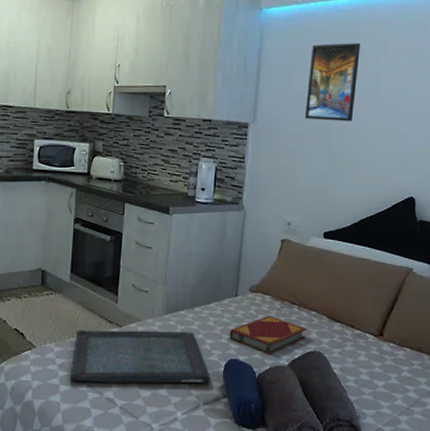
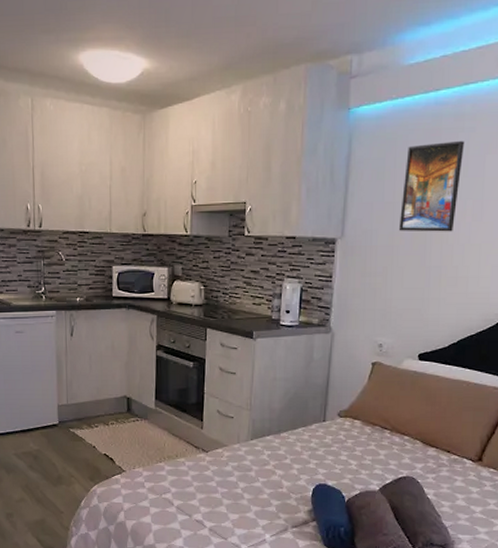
serving tray: present [70,329,211,384] -> none [159,454,299,508]
hardback book: present [229,315,307,354] -> none [317,440,399,479]

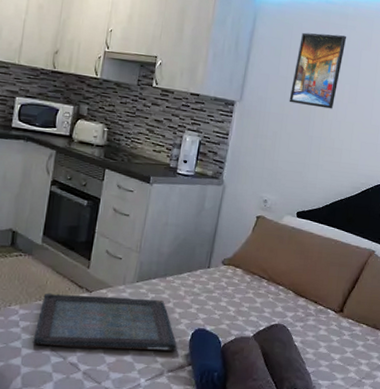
serving tray: none [159,454,299,508] -> present [33,293,177,352]

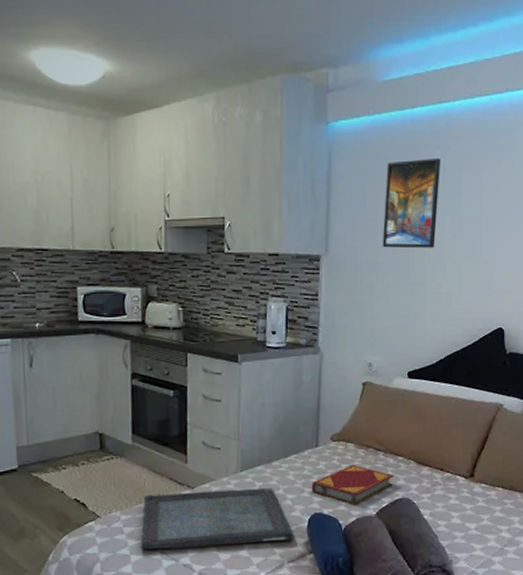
hardback book: none [198,288,273,325] -> present [311,464,394,505]

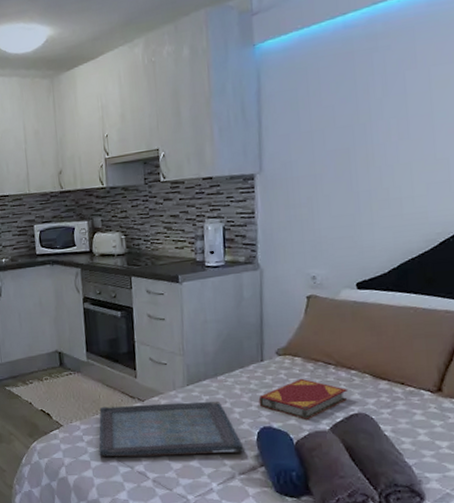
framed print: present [382,157,440,249] -> none [319,59,381,159]

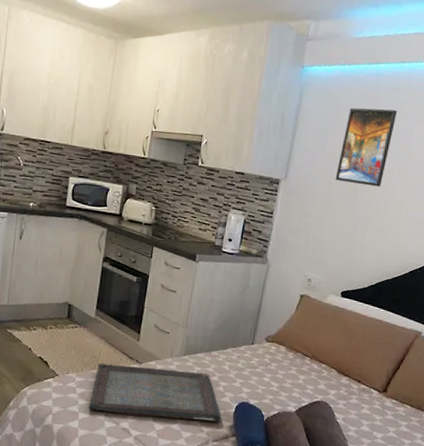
hardback book: present [258,378,348,419] -> none [242,364,316,401]
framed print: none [319,59,381,159] -> present [335,107,397,187]

